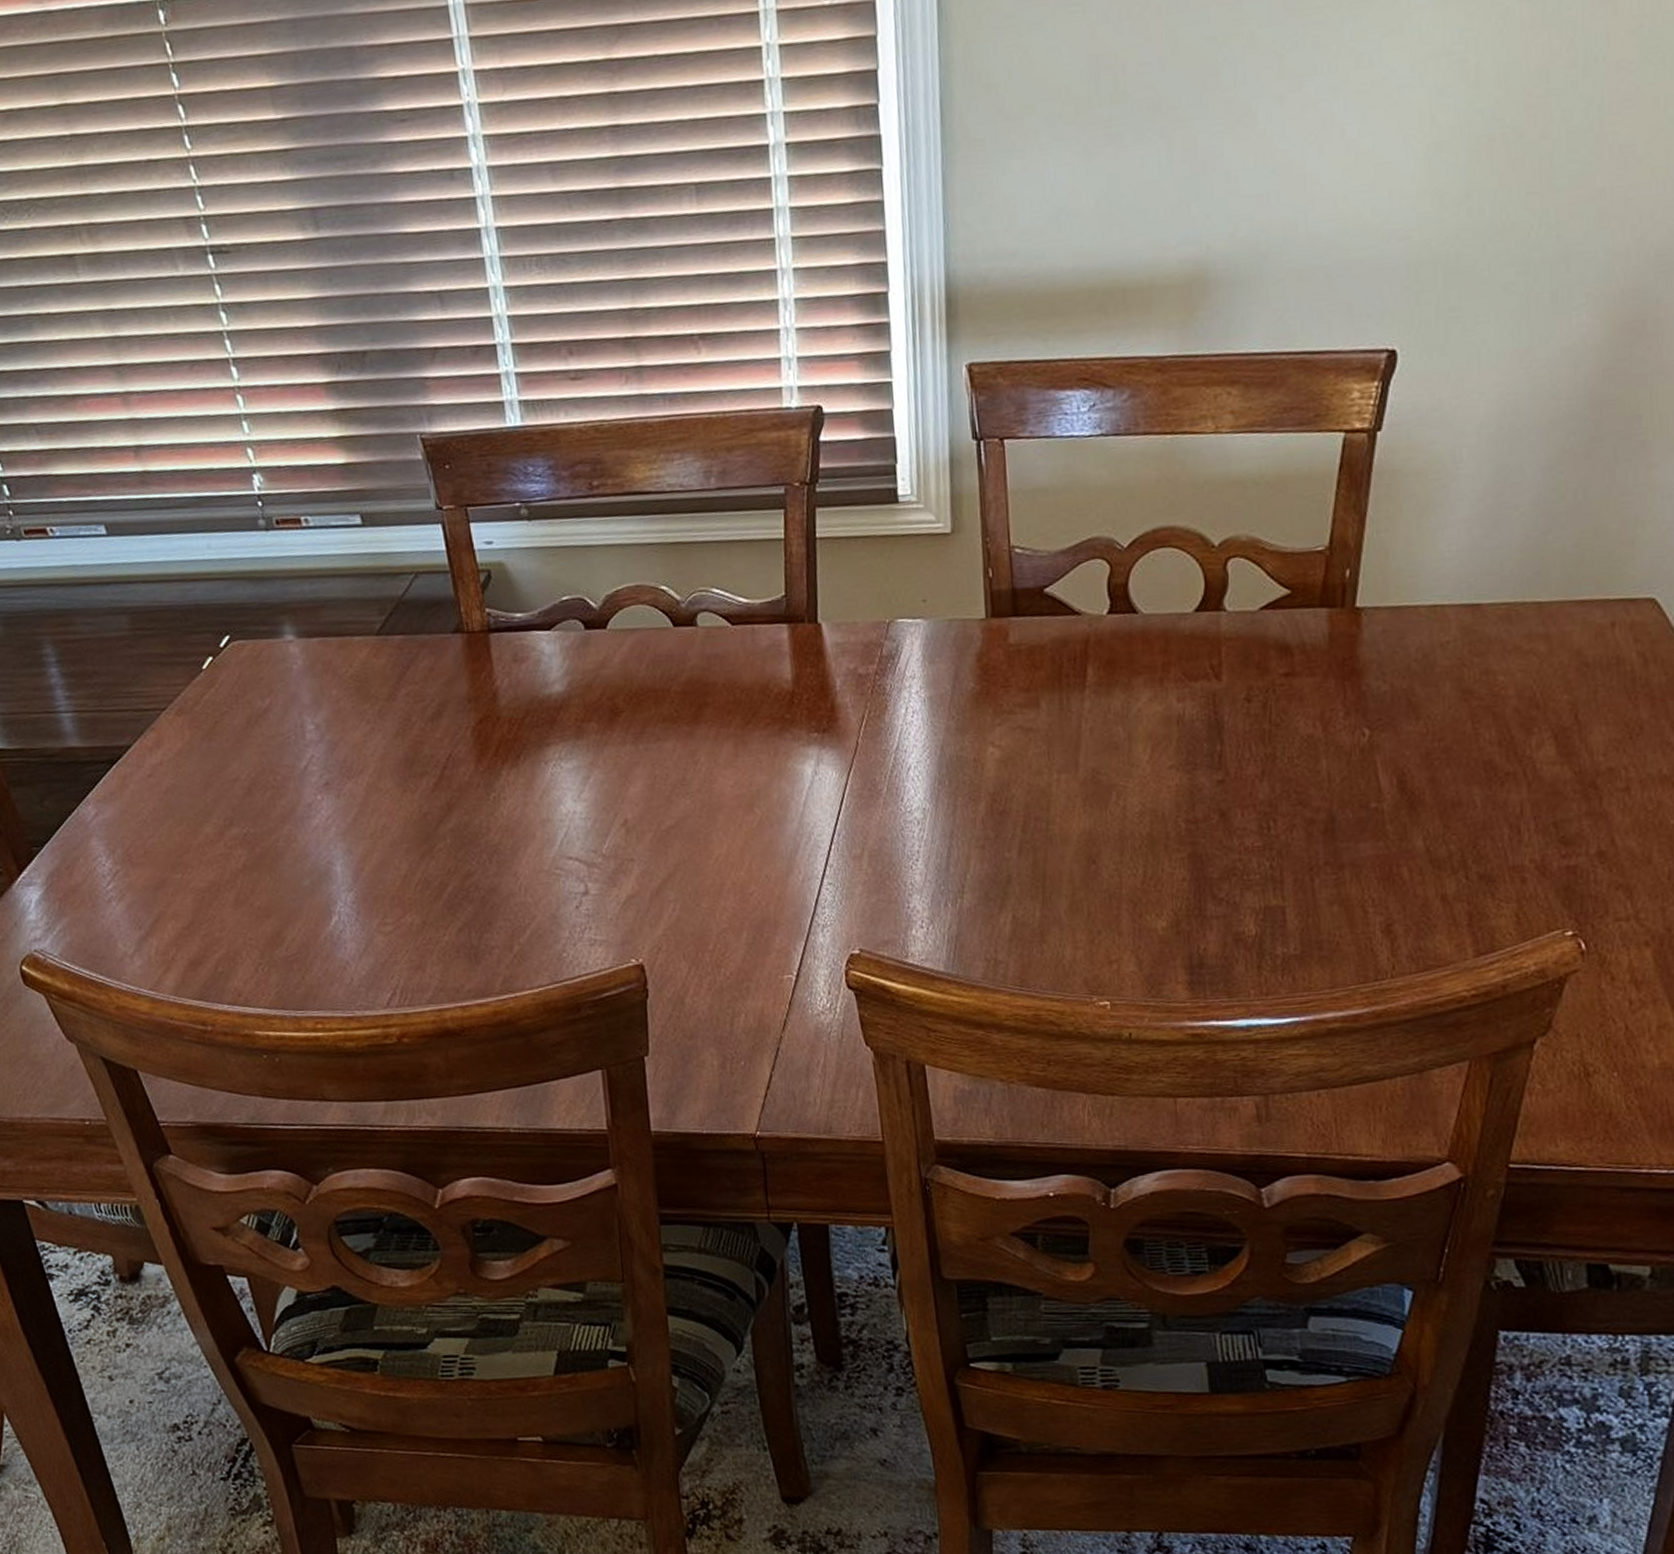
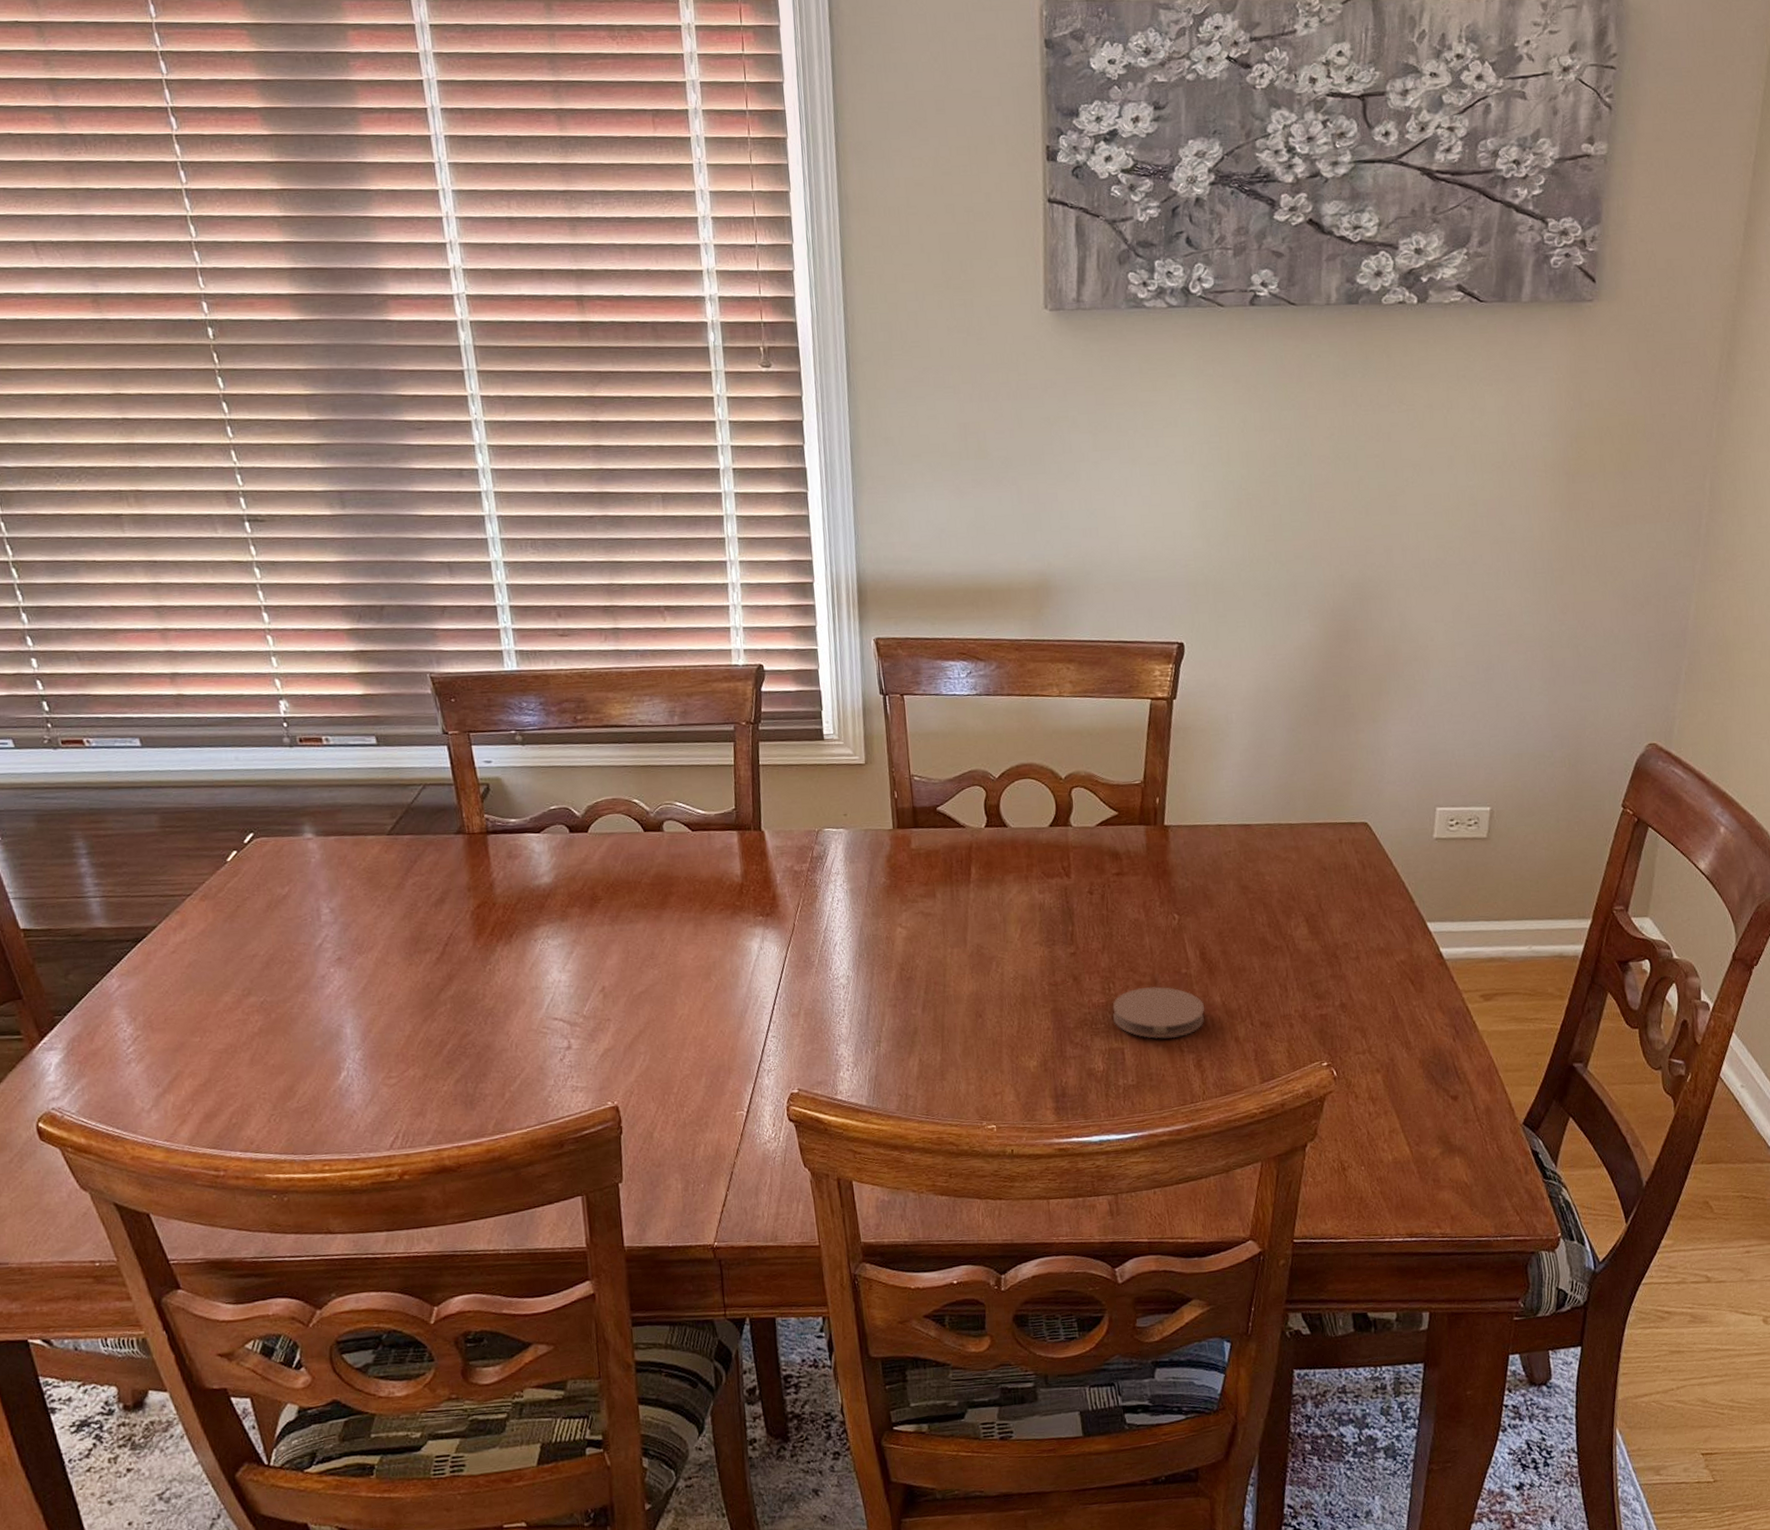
coaster: none [1272,825,1401,895] -> present [1113,986,1205,1039]

